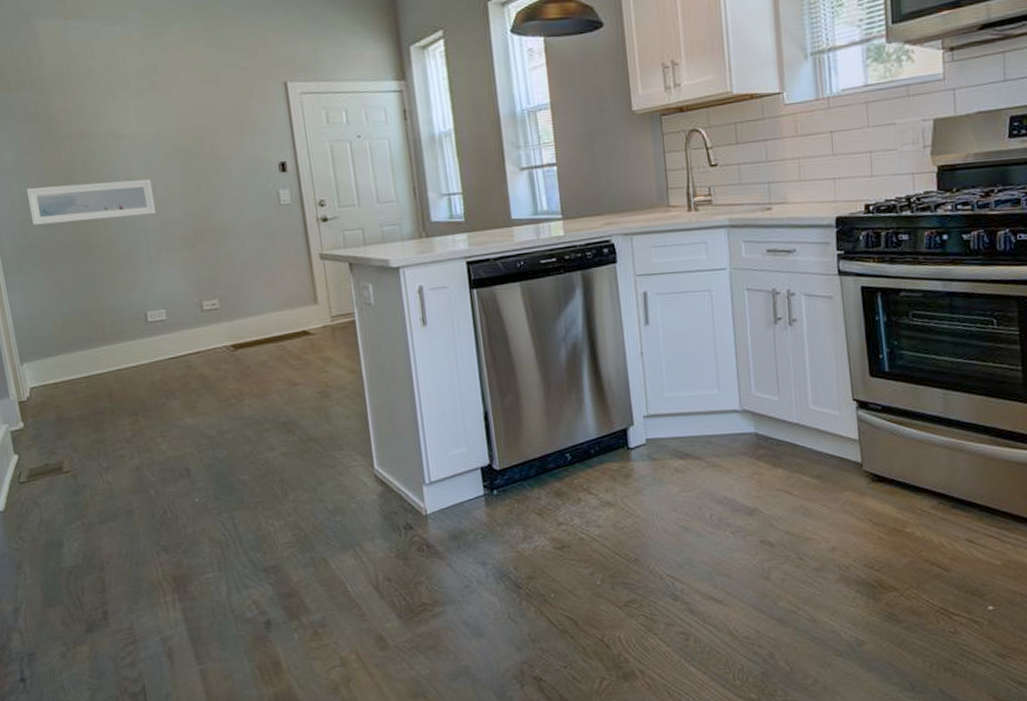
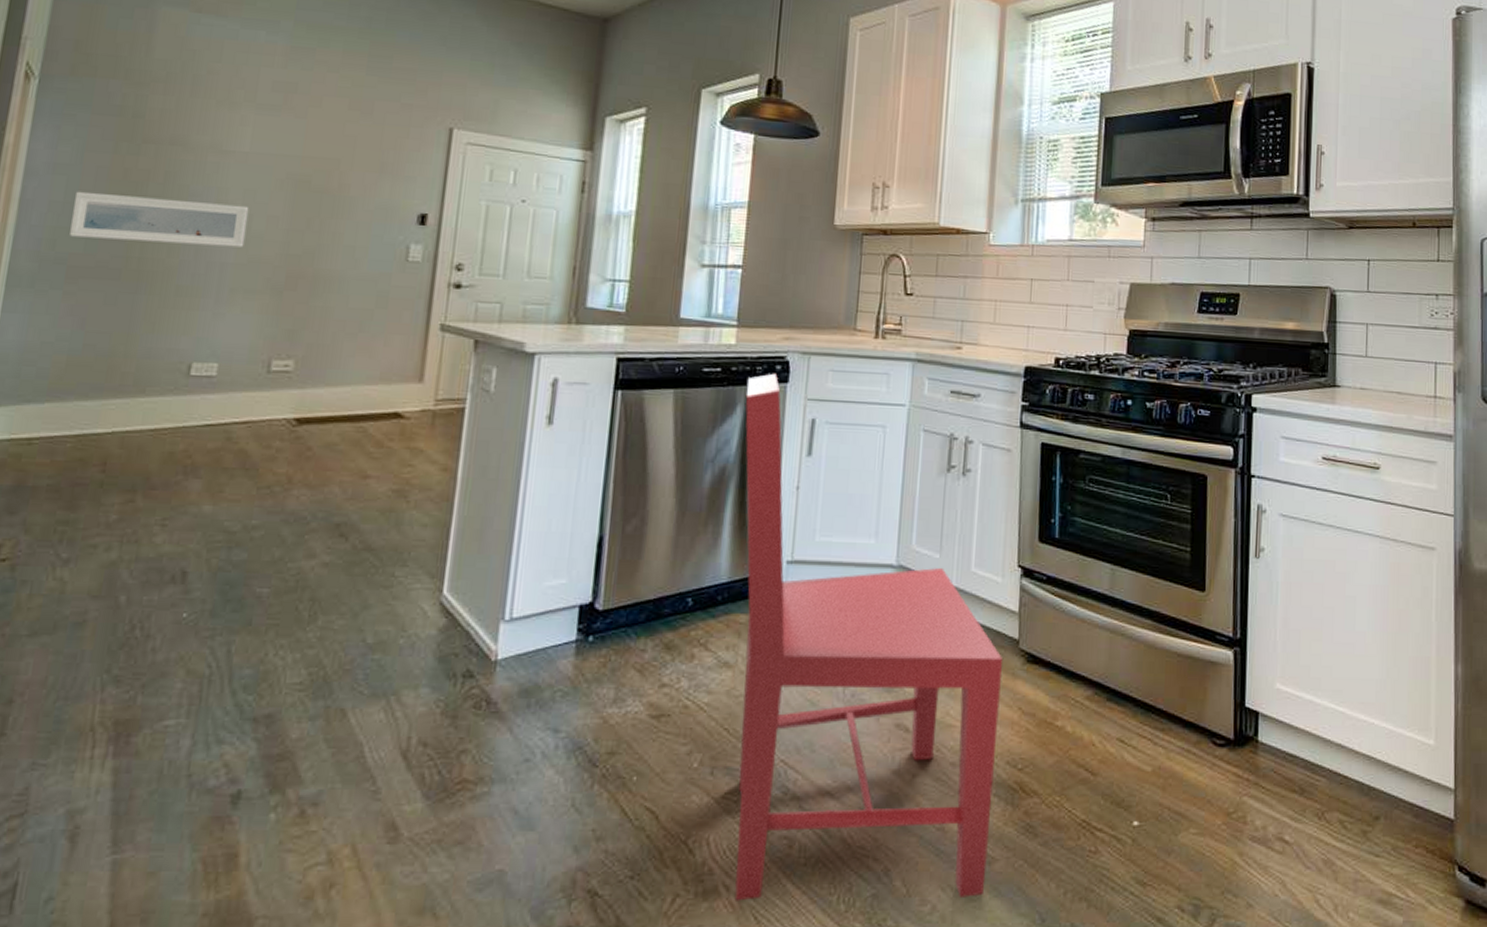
dining chair: none [580,256,858,681] -> present [734,373,1004,901]

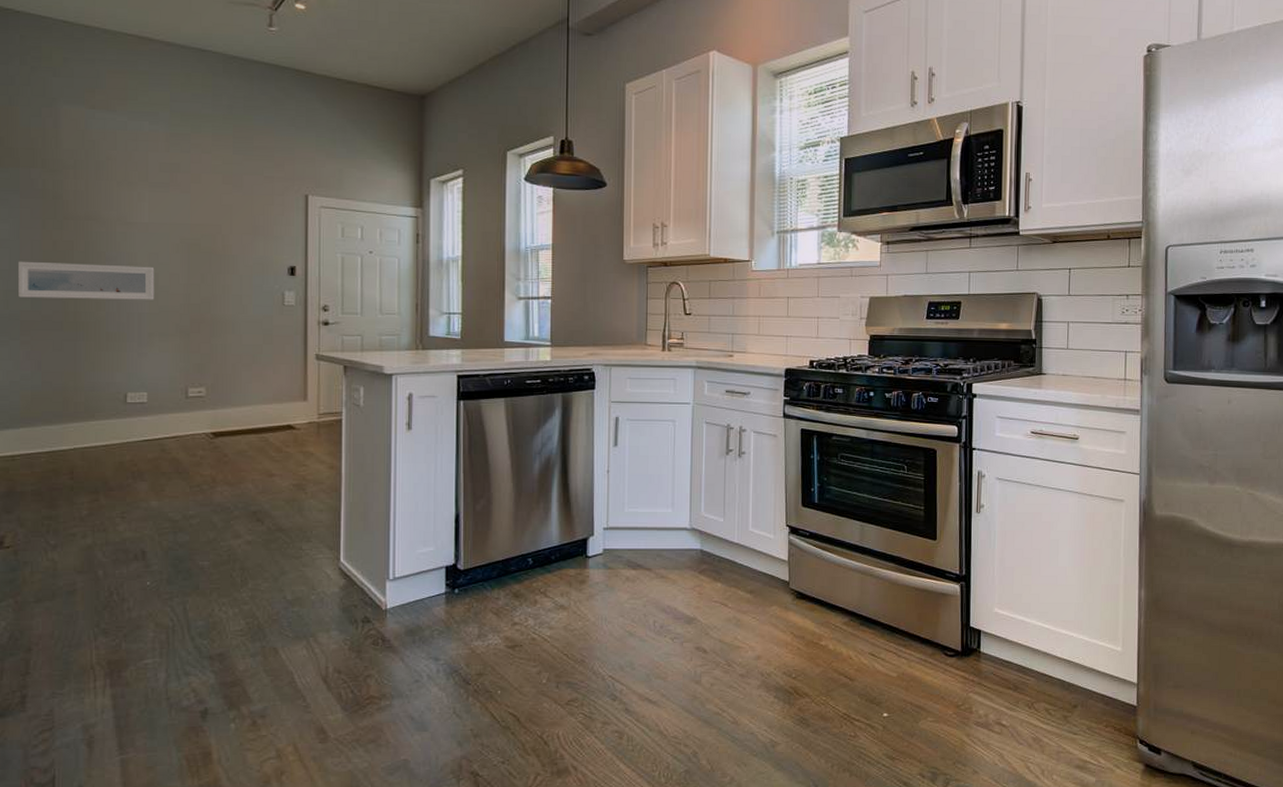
dining chair: present [734,373,1004,901] -> none [562,382,778,778]

